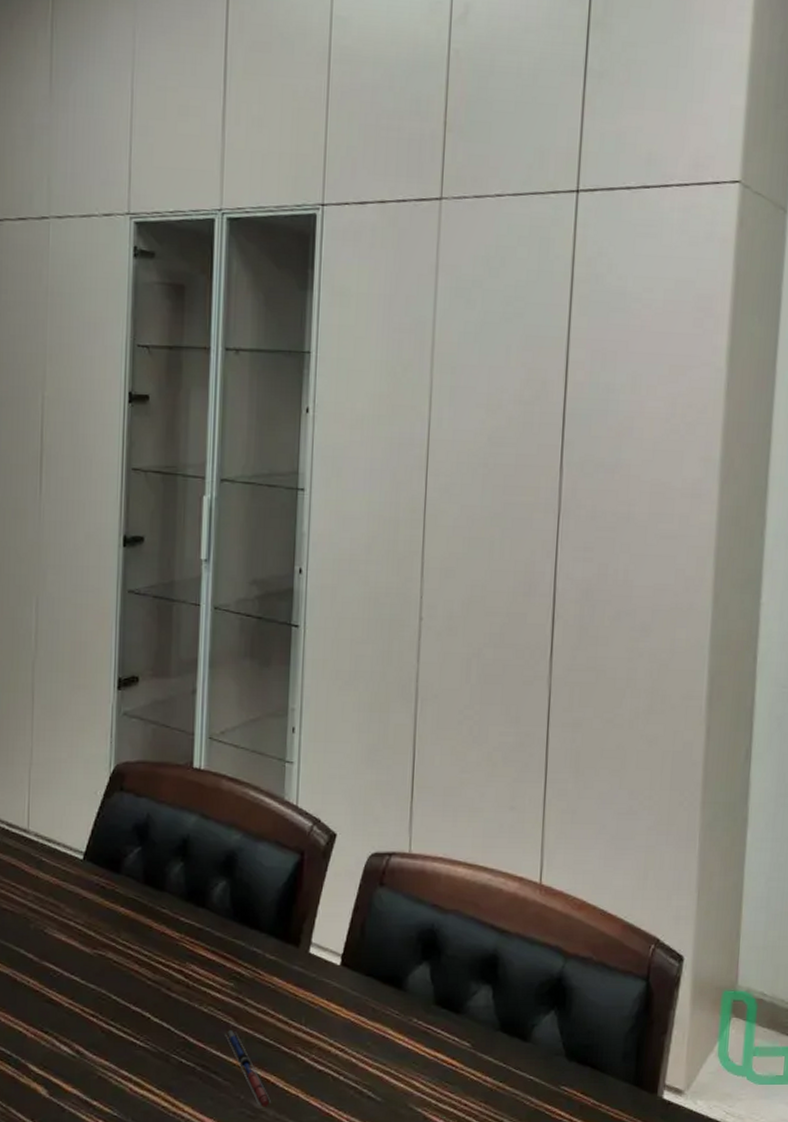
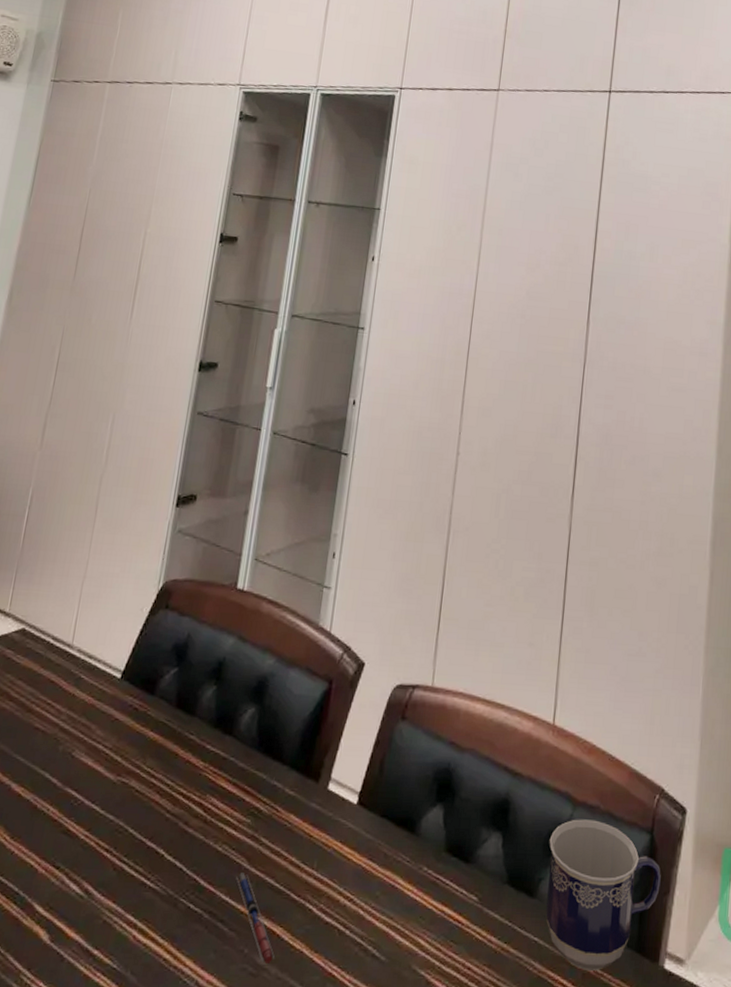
cup: none [540,970,658,1103] -> present [545,819,661,971]

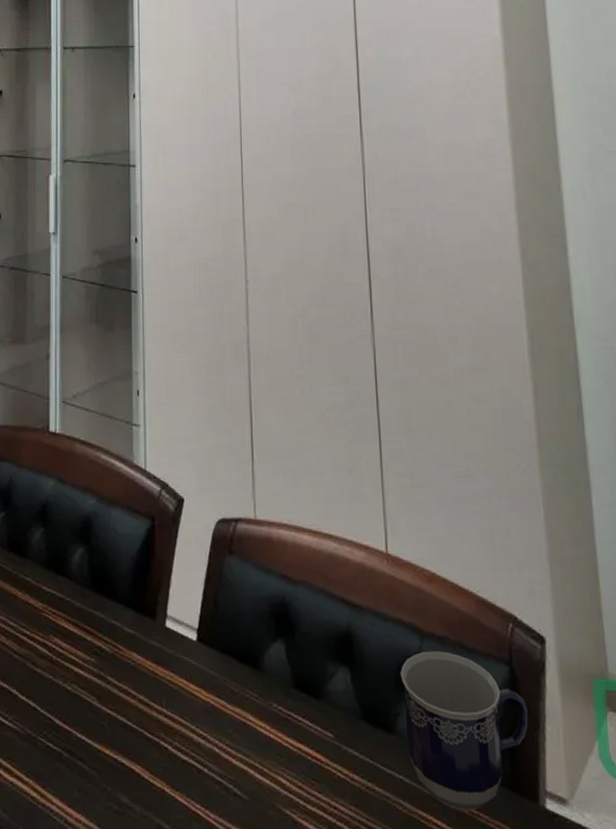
pen: present [236,873,275,964] -> none [89,711,137,802]

